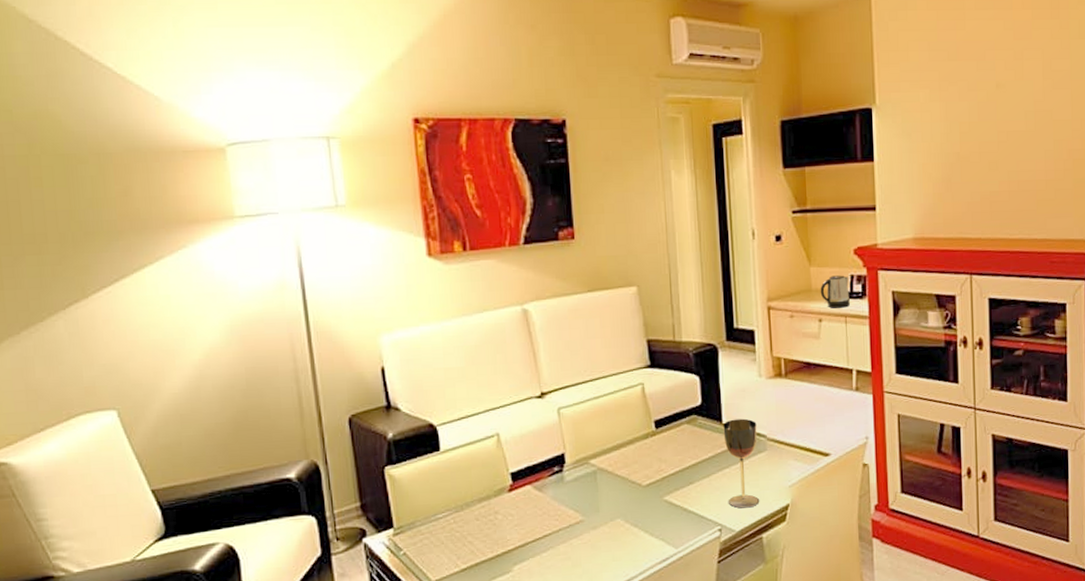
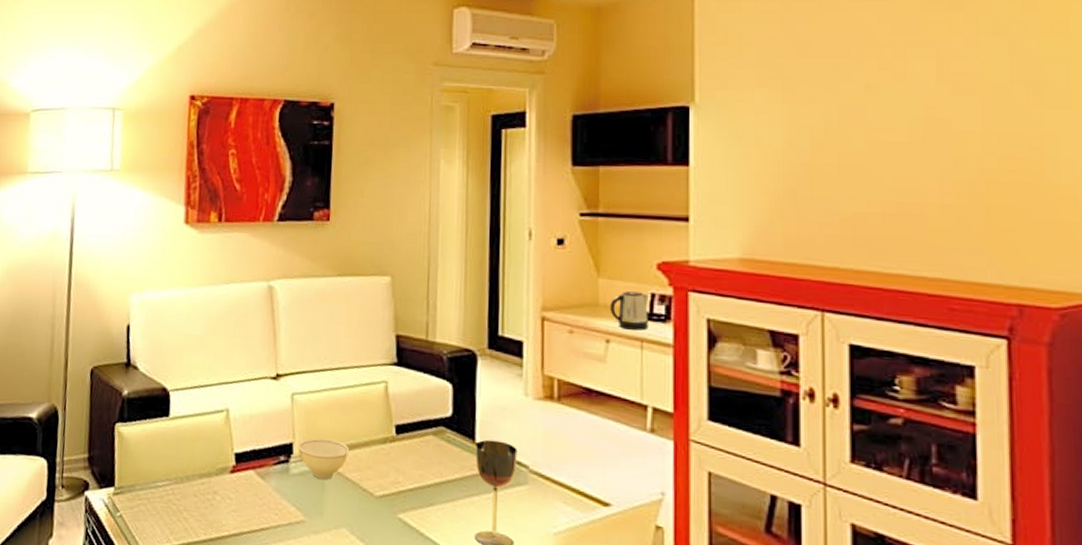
bowl: none [569,443,617,481] -> present [298,438,350,480]

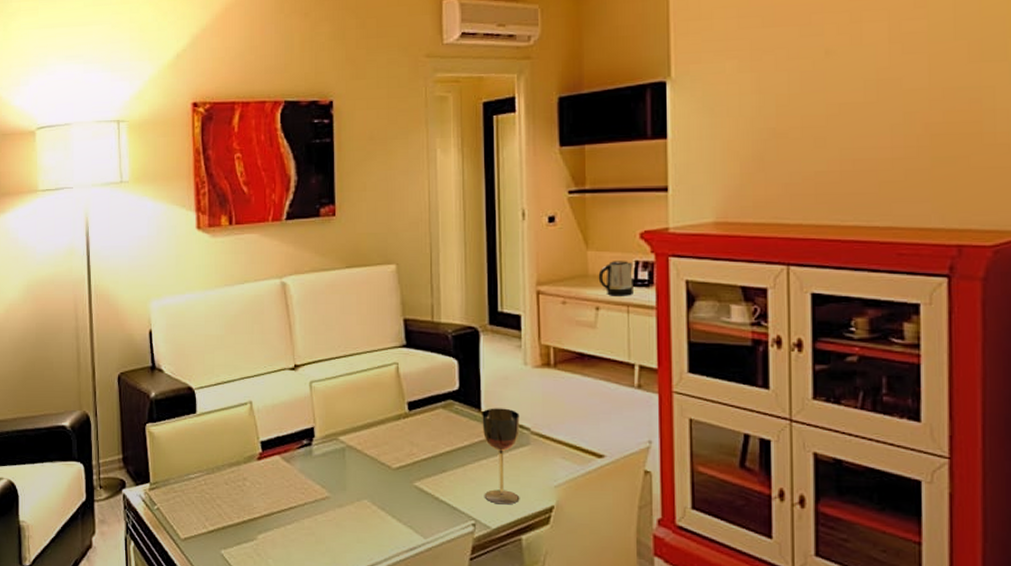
bowl: present [298,438,350,480] -> none [319,420,367,458]

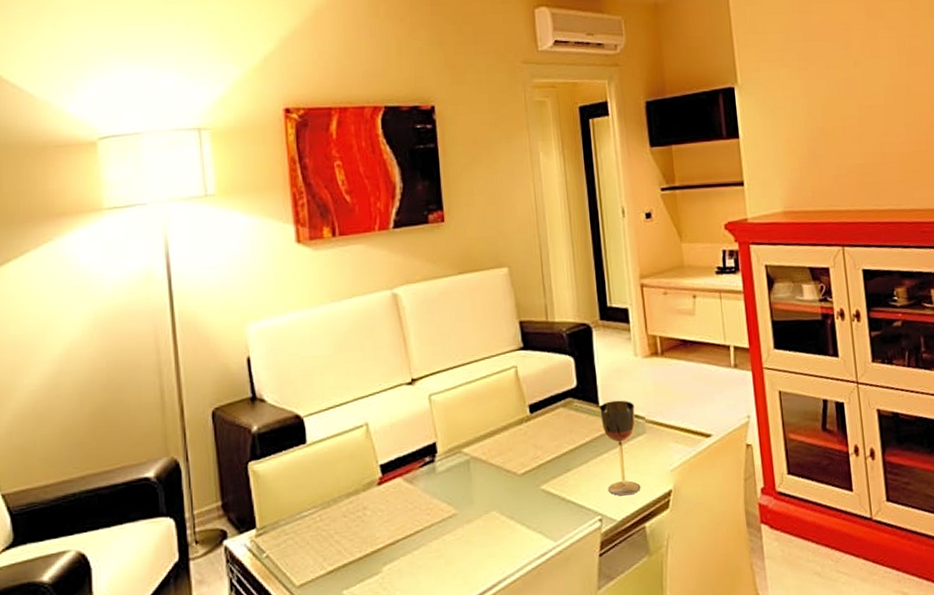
kettle: present [598,259,633,296] -> none [692,250,724,284]

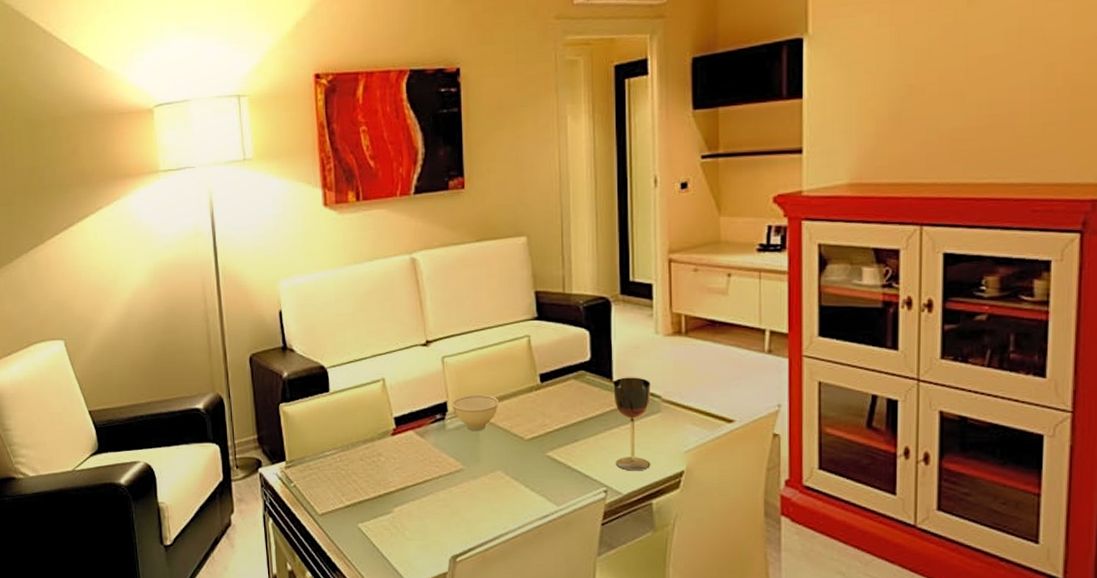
bowl: none [441,431,490,471] -> present [452,394,500,431]

